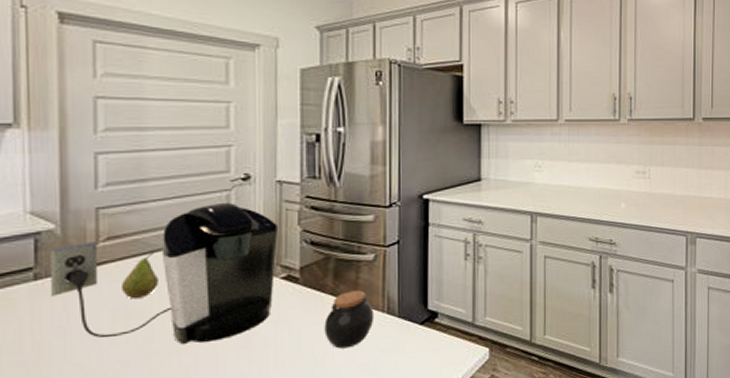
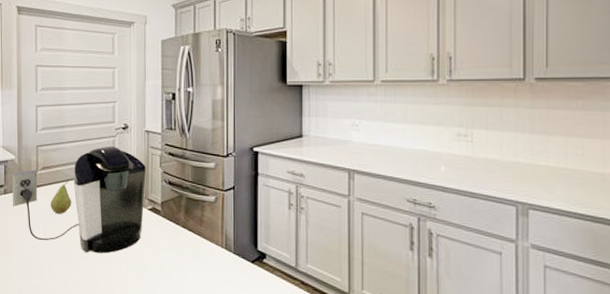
jar: present [324,290,374,349] -> none [178,225,215,274]

